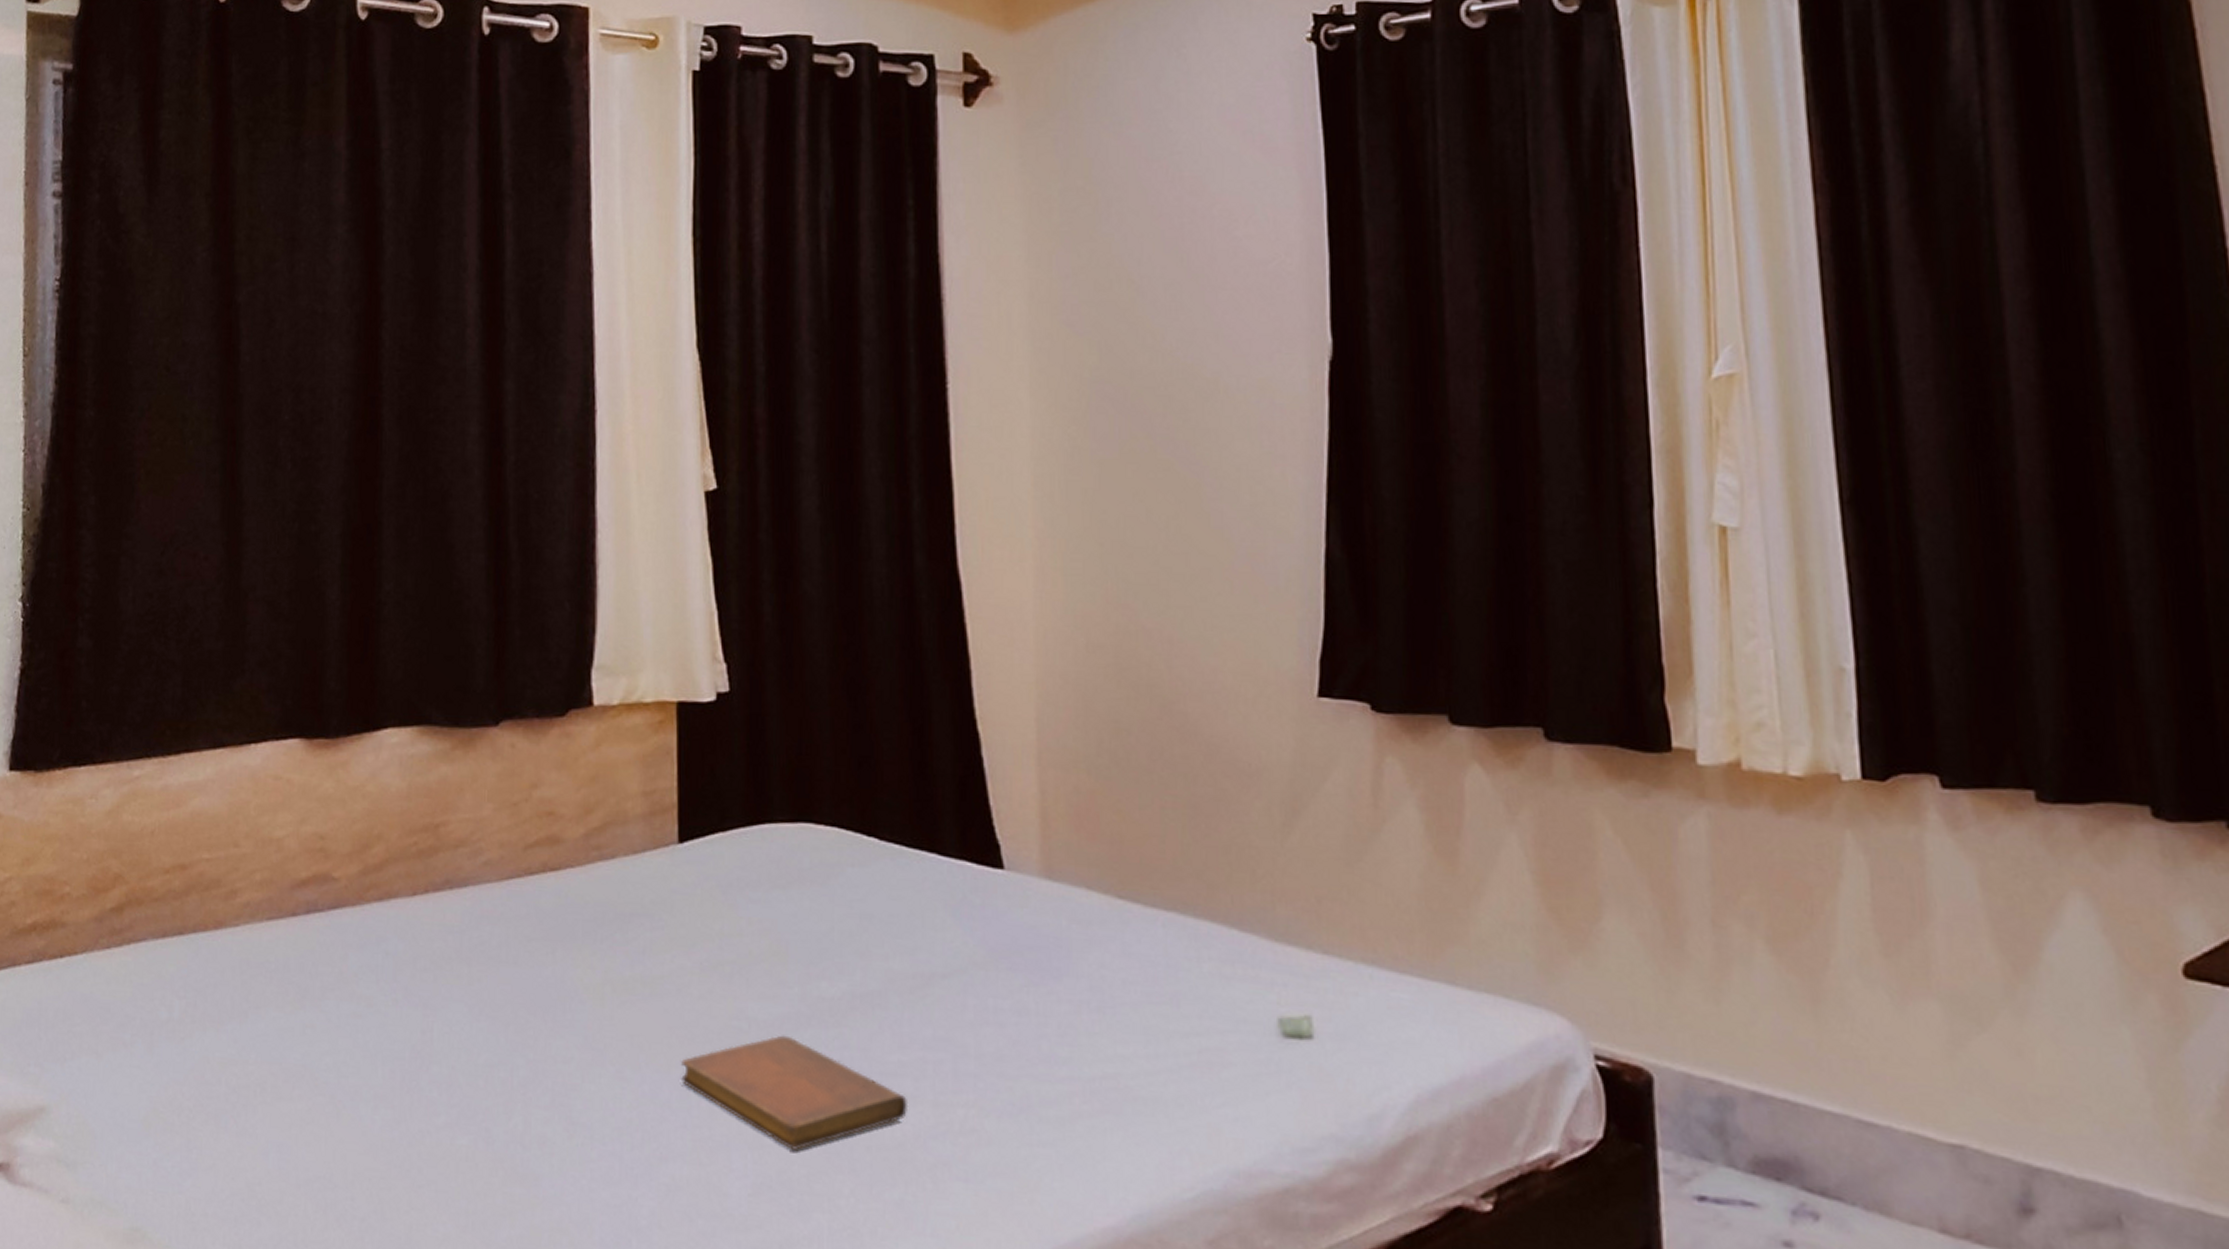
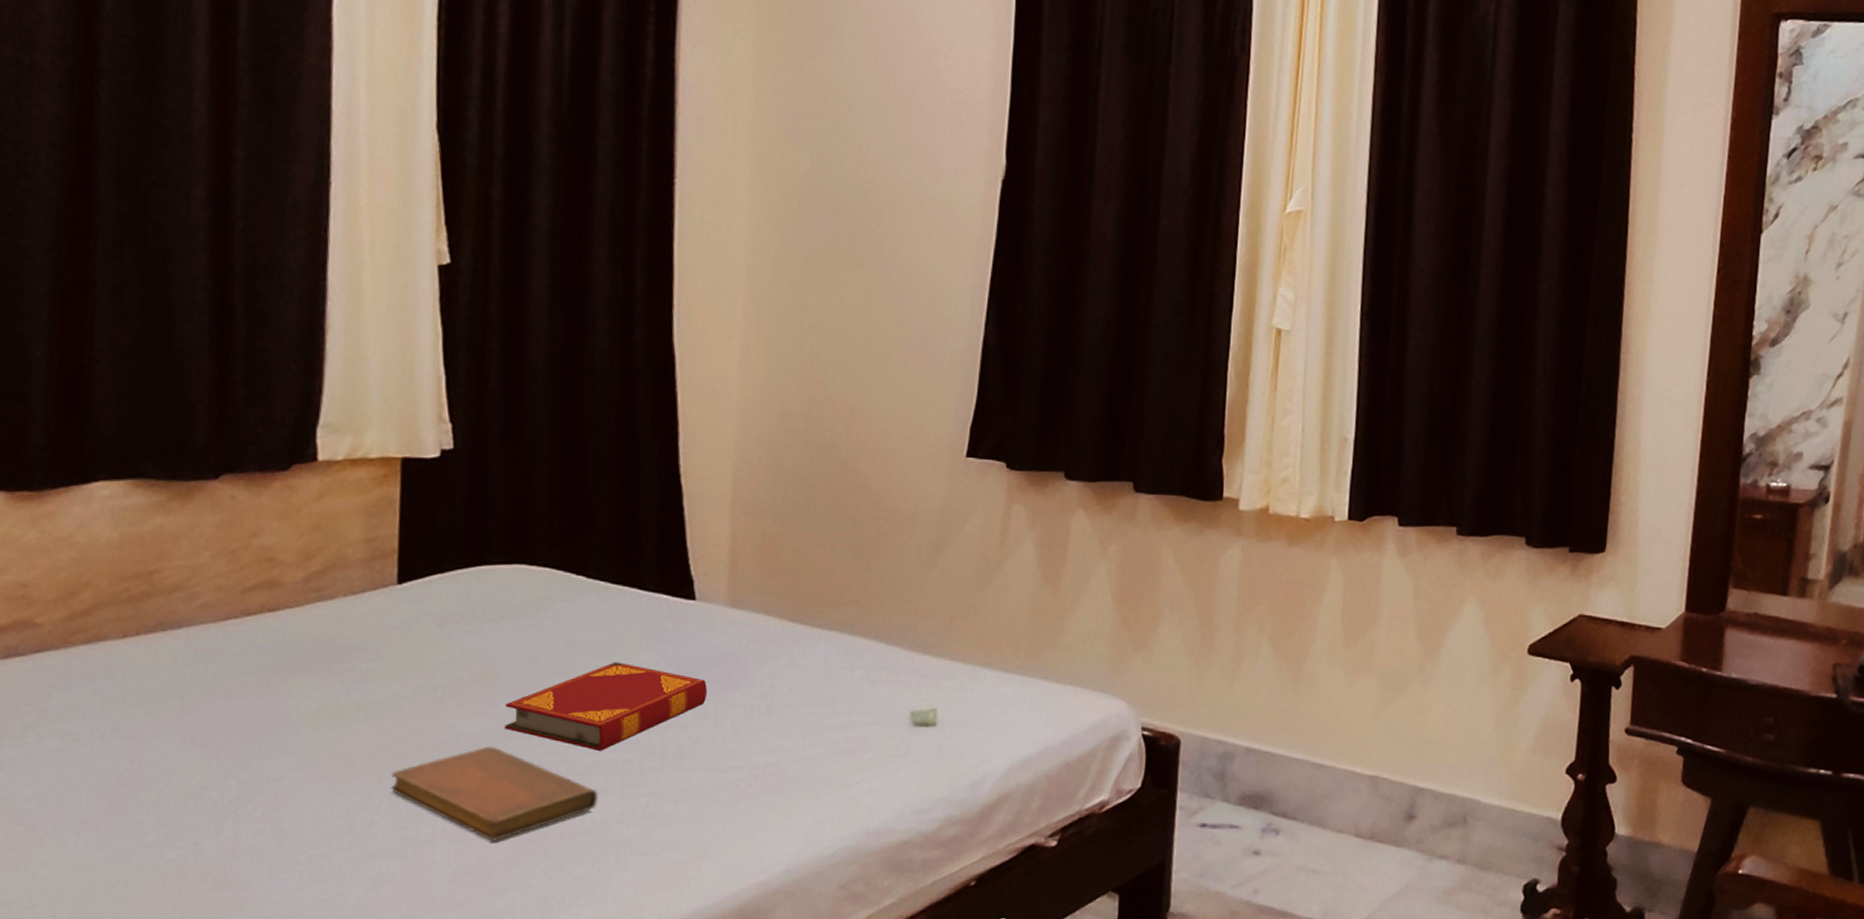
hardback book: none [799,941,1026,1048] -> present [505,662,708,751]

